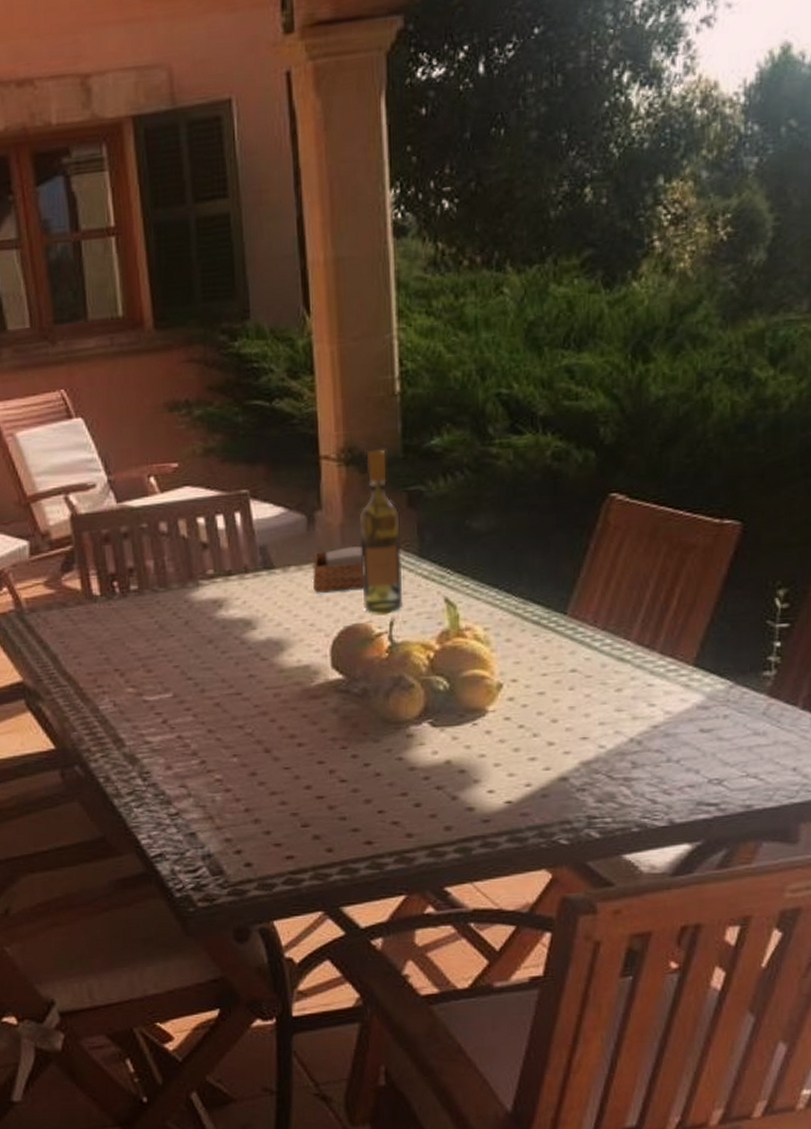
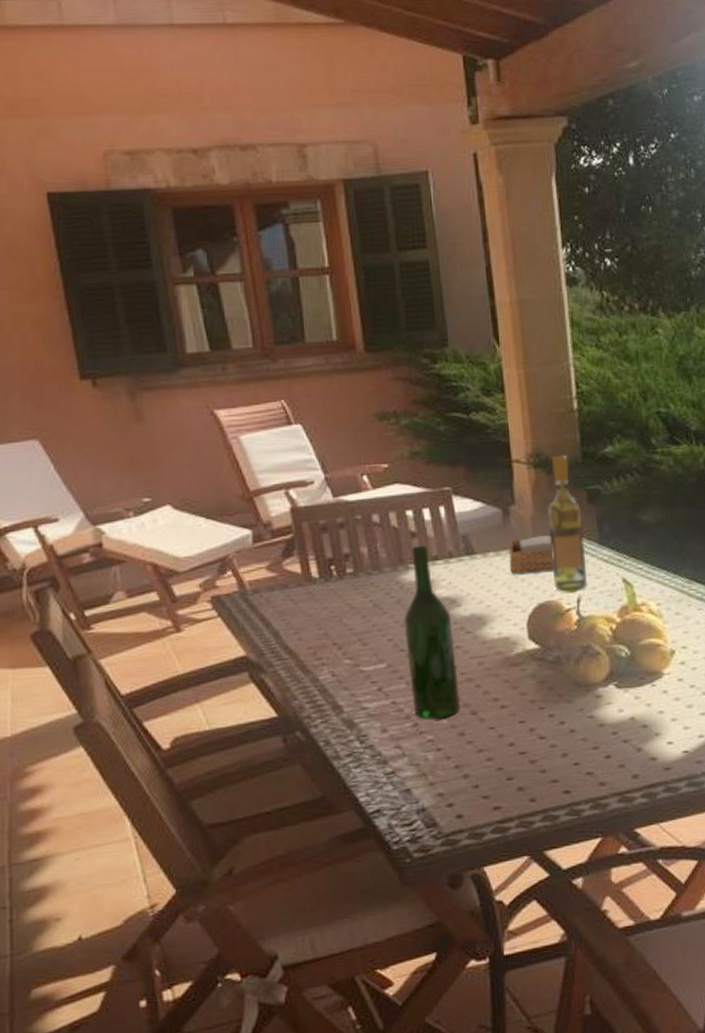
wine bottle: none [192,558,253,756] -> present [403,545,461,719]

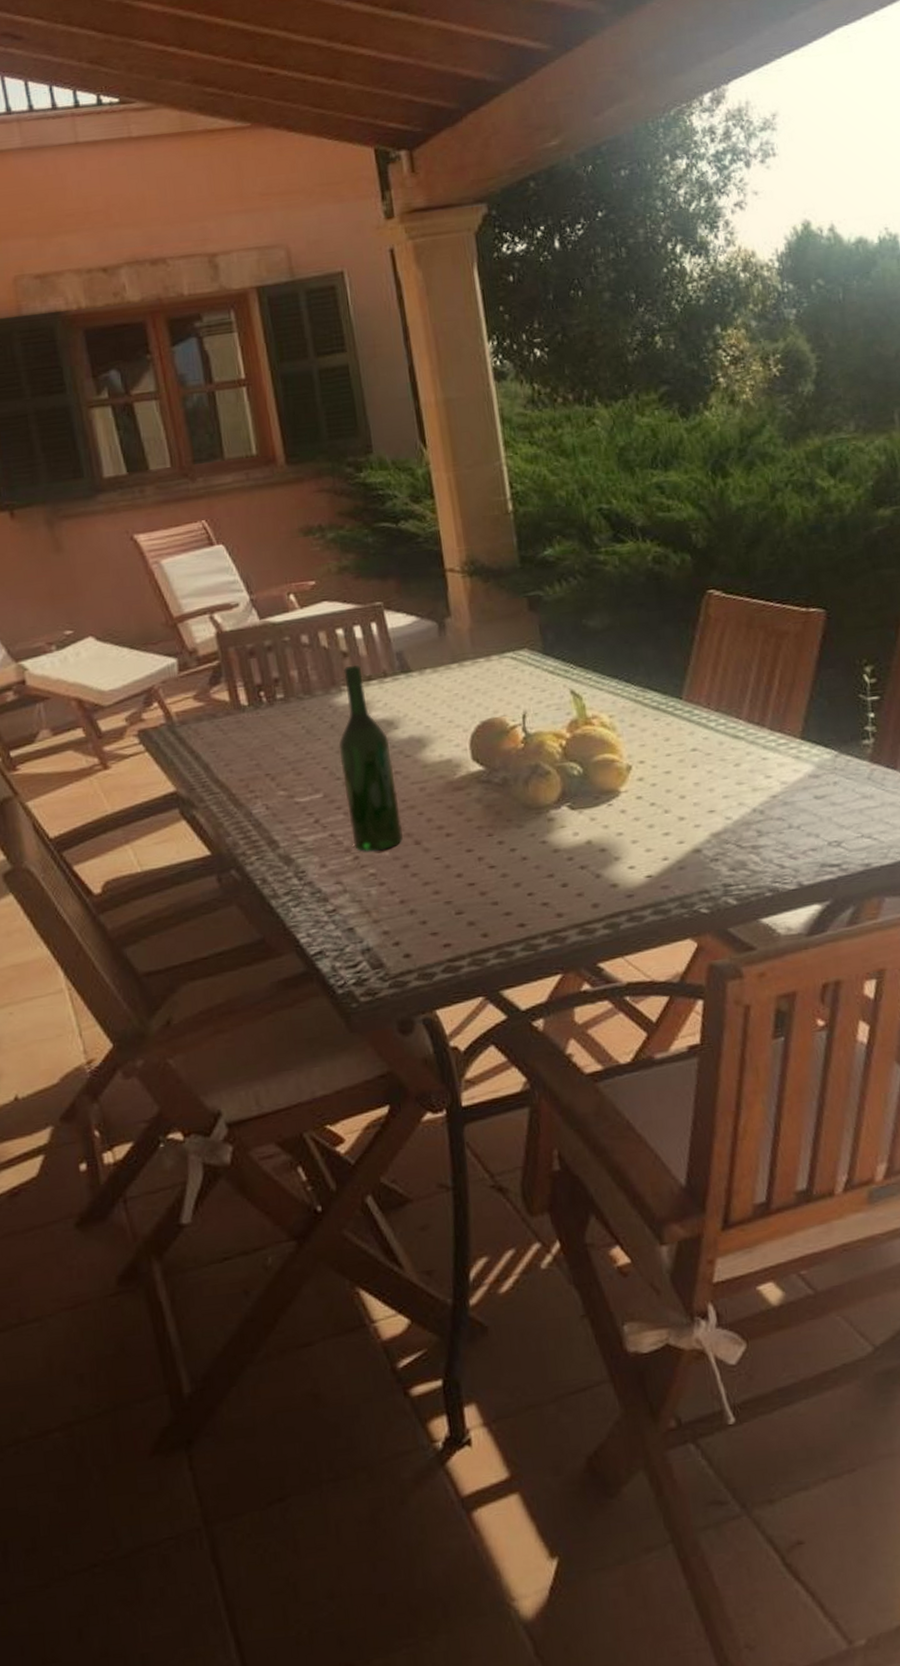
napkin holder: present [508,535,554,575] -> none [446,647,496,691]
bottle: present [547,455,588,592] -> none [485,560,533,708]

